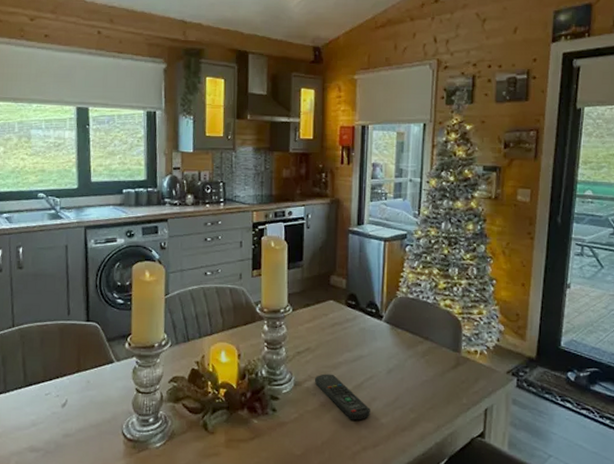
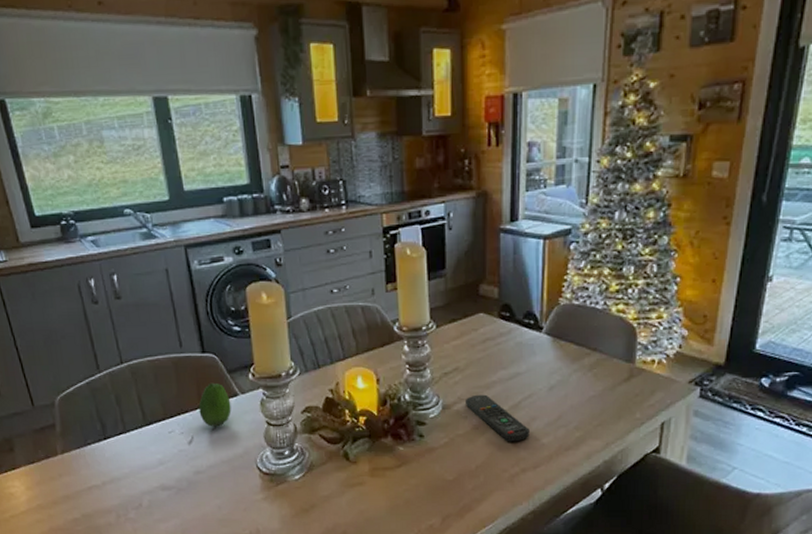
fruit: none [76,349,106,392] -> present [198,382,232,427]

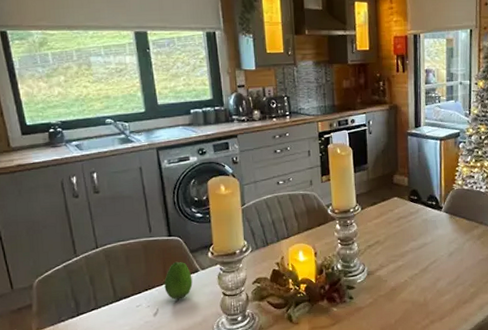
remote control: present [464,394,530,442] -> none [385,261,436,299]

